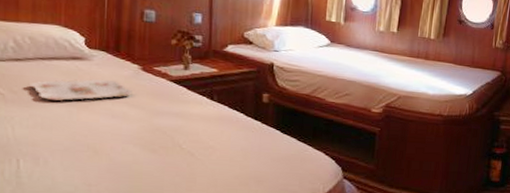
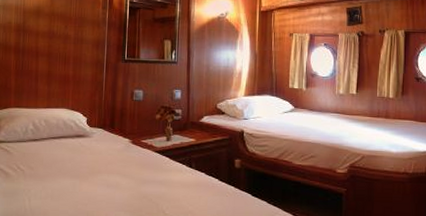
serving tray: present [30,79,134,102] -> none [43,153,125,175]

